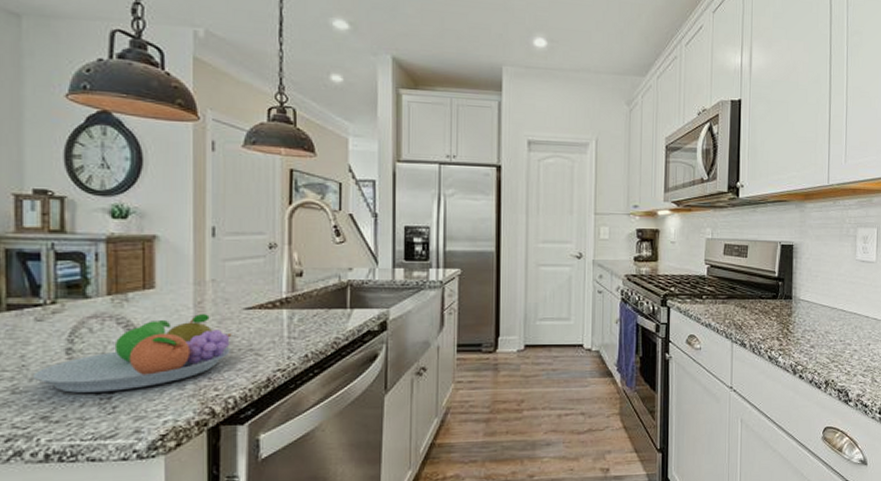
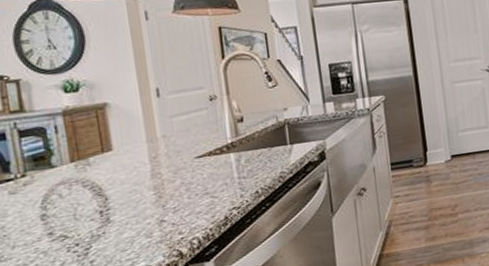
fruit bowl: present [34,314,232,393] -> none [15,167,189,255]

